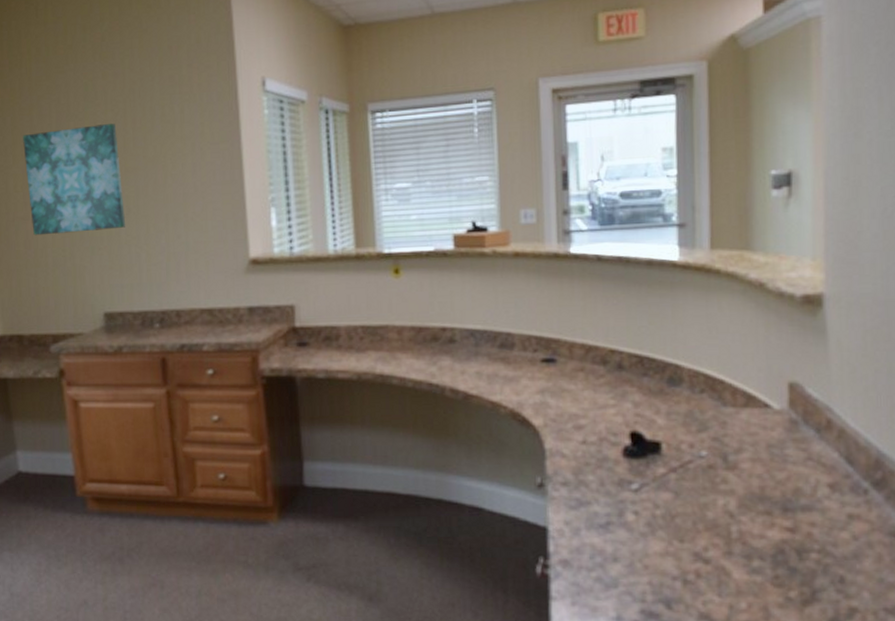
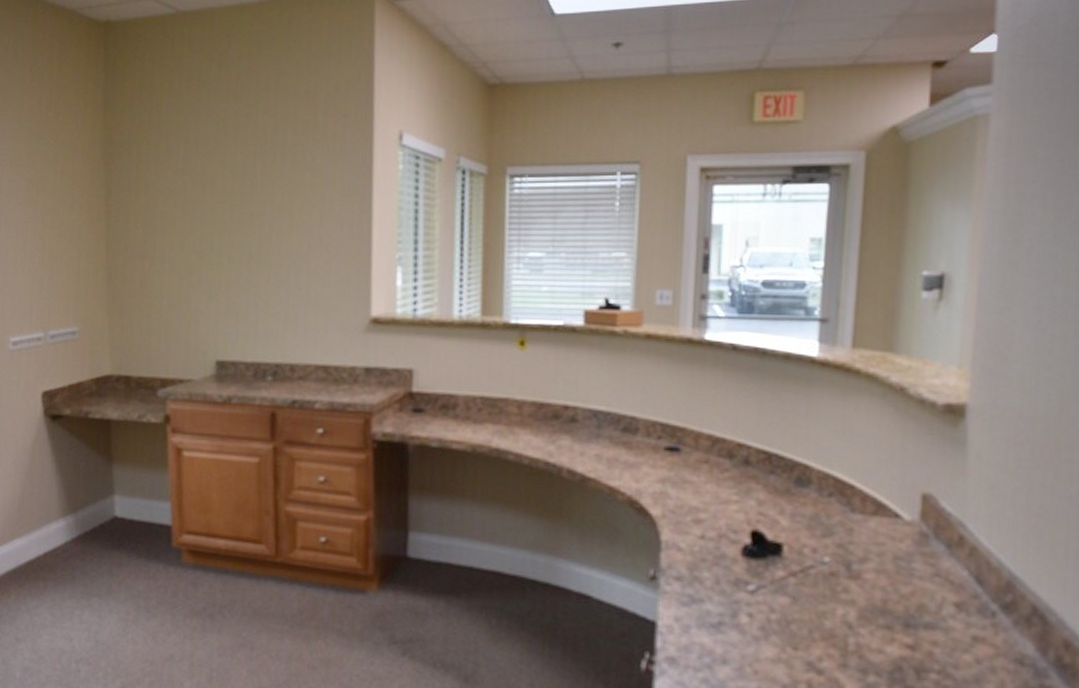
wall art: present [23,124,125,236] -> none [147,166,246,276]

